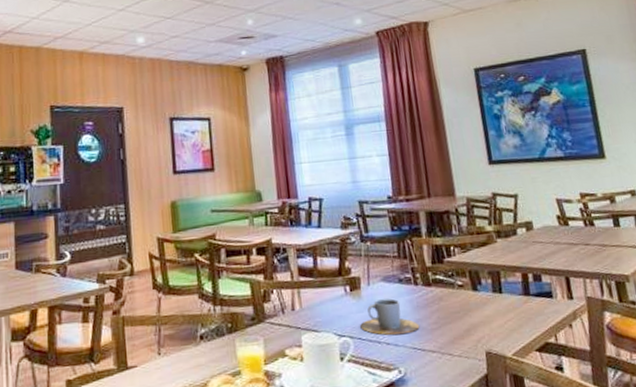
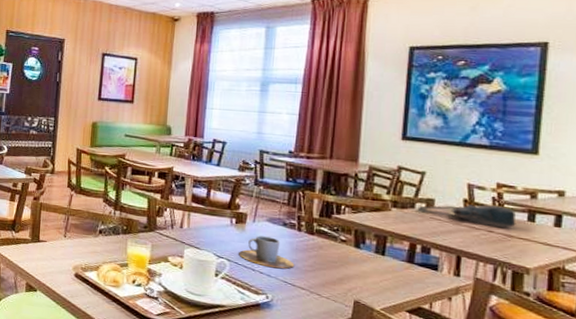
tote bag: none [519,216,606,239] -> present [417,204,516,228]

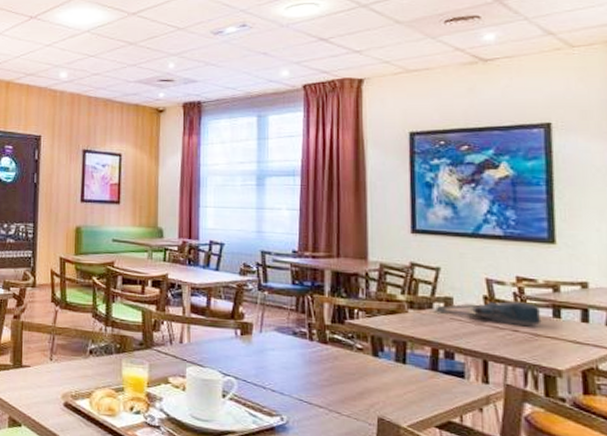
cup: present [239,235,295,269] -> none [247,348,309,385]

